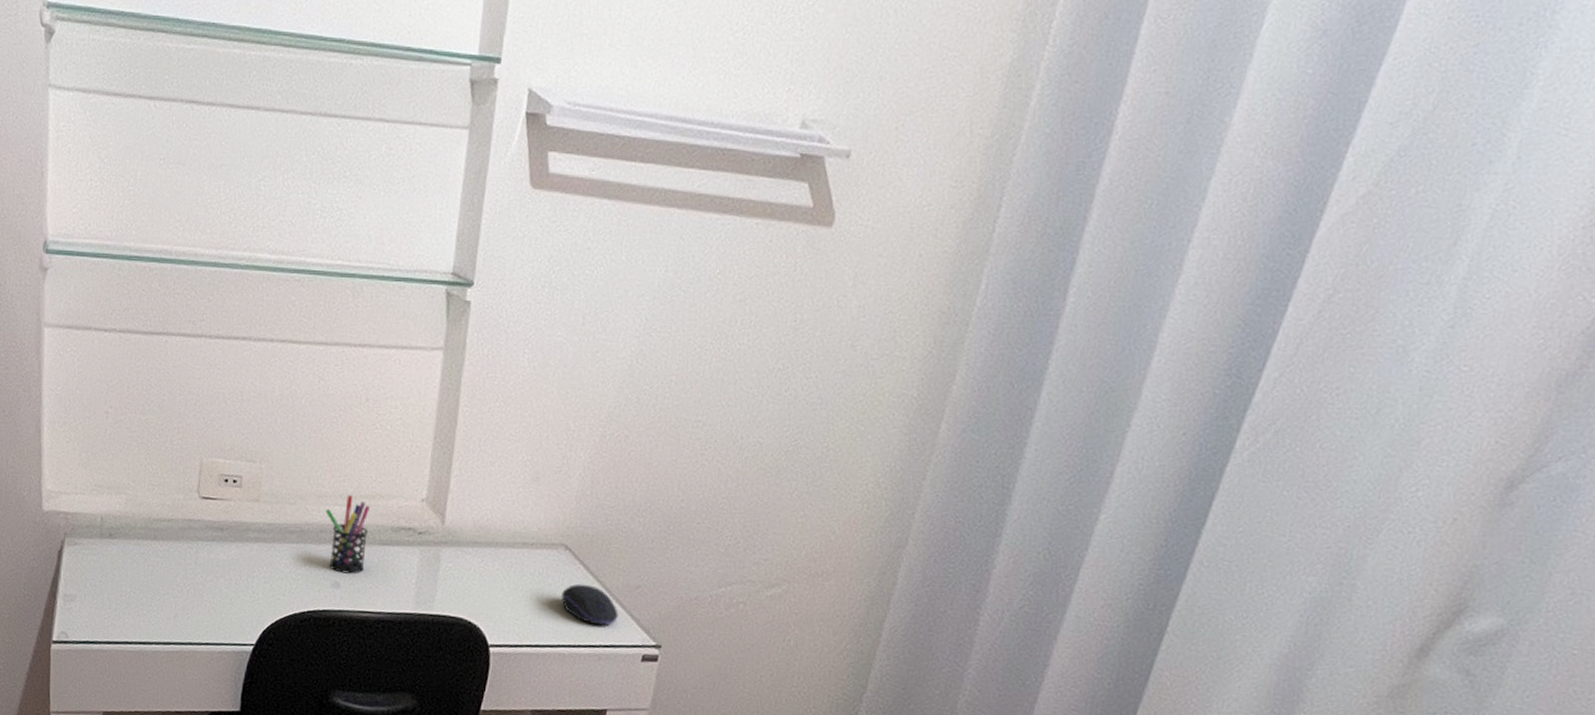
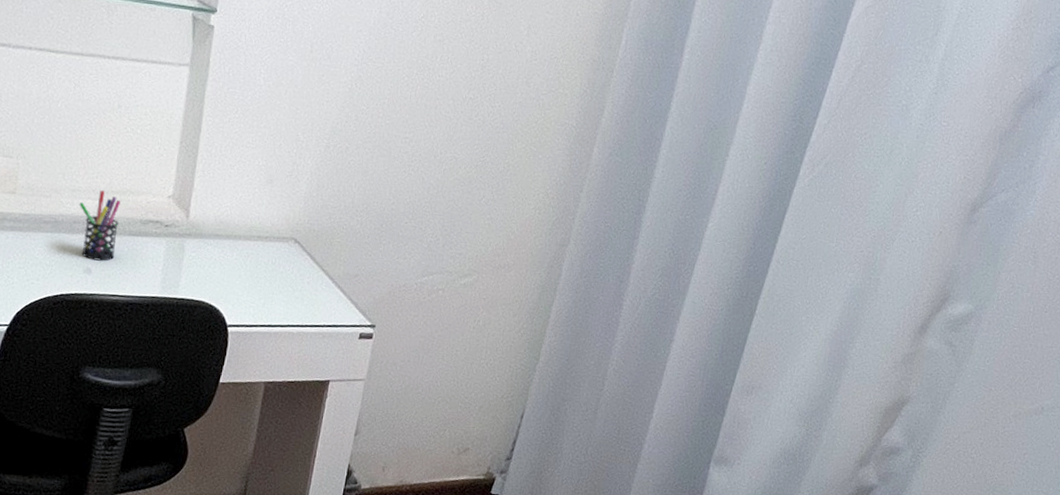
computer mouse: present [561,583,619,626] -> none [291,272,340,309]

